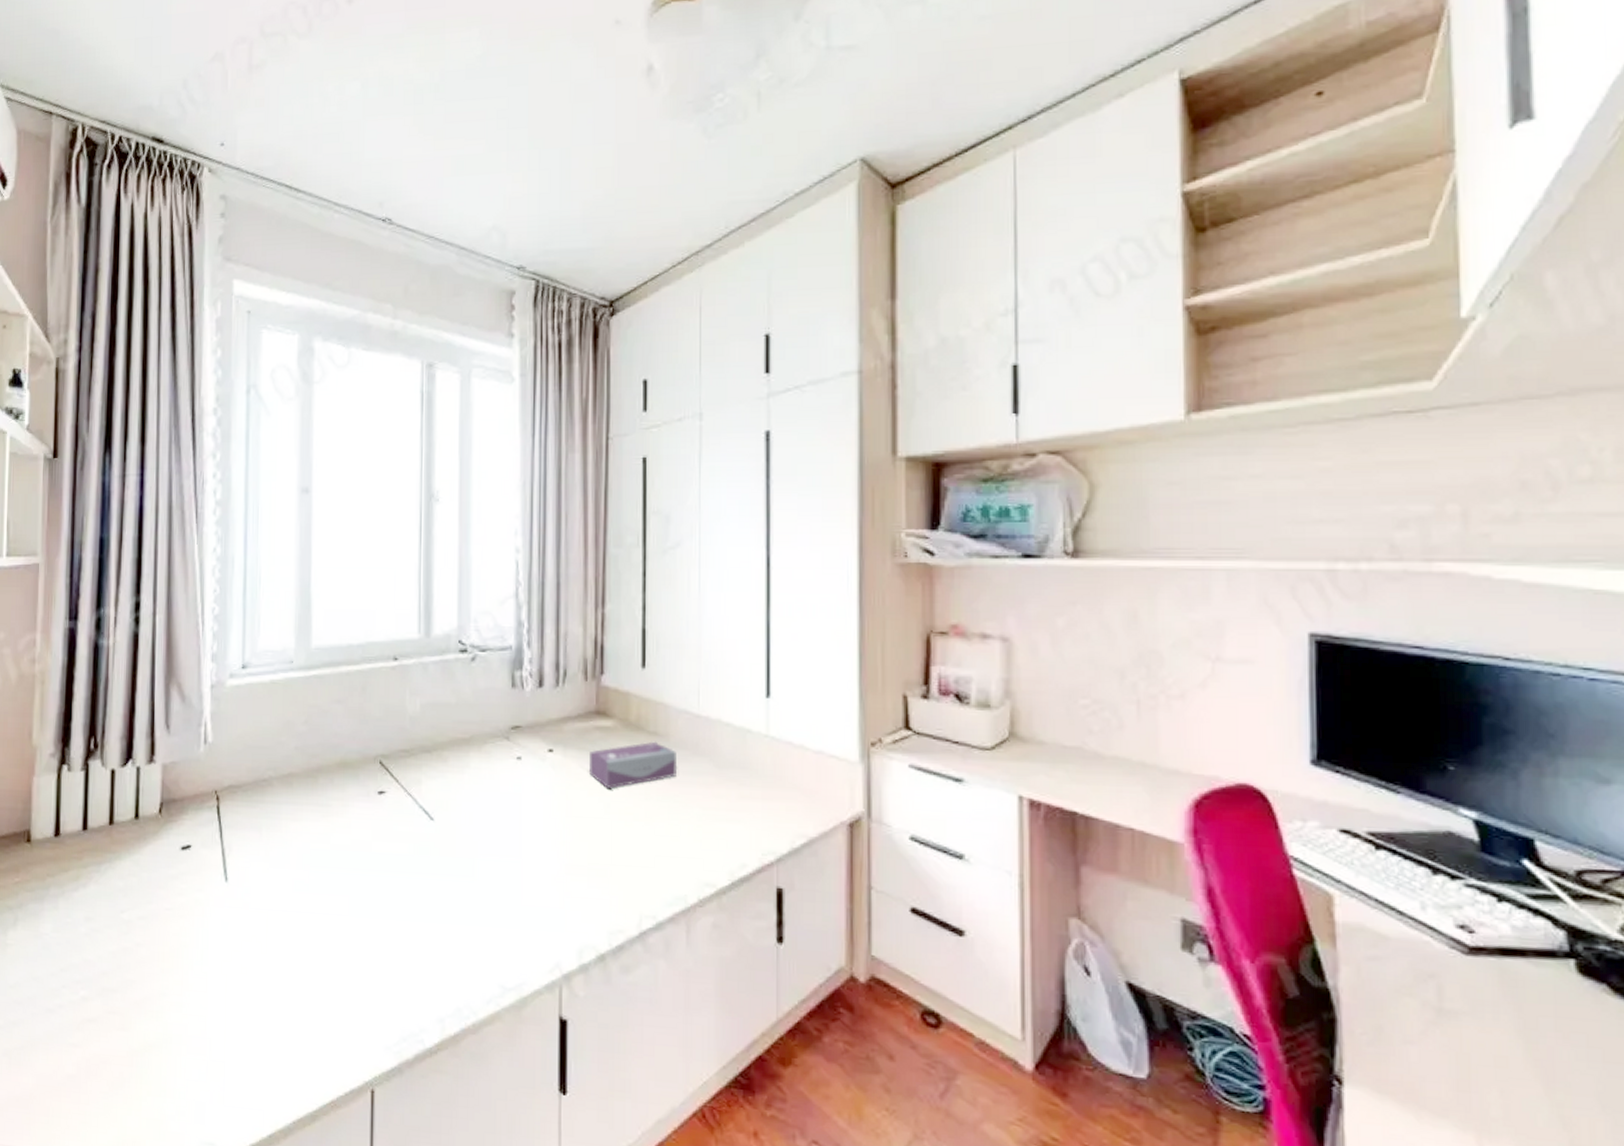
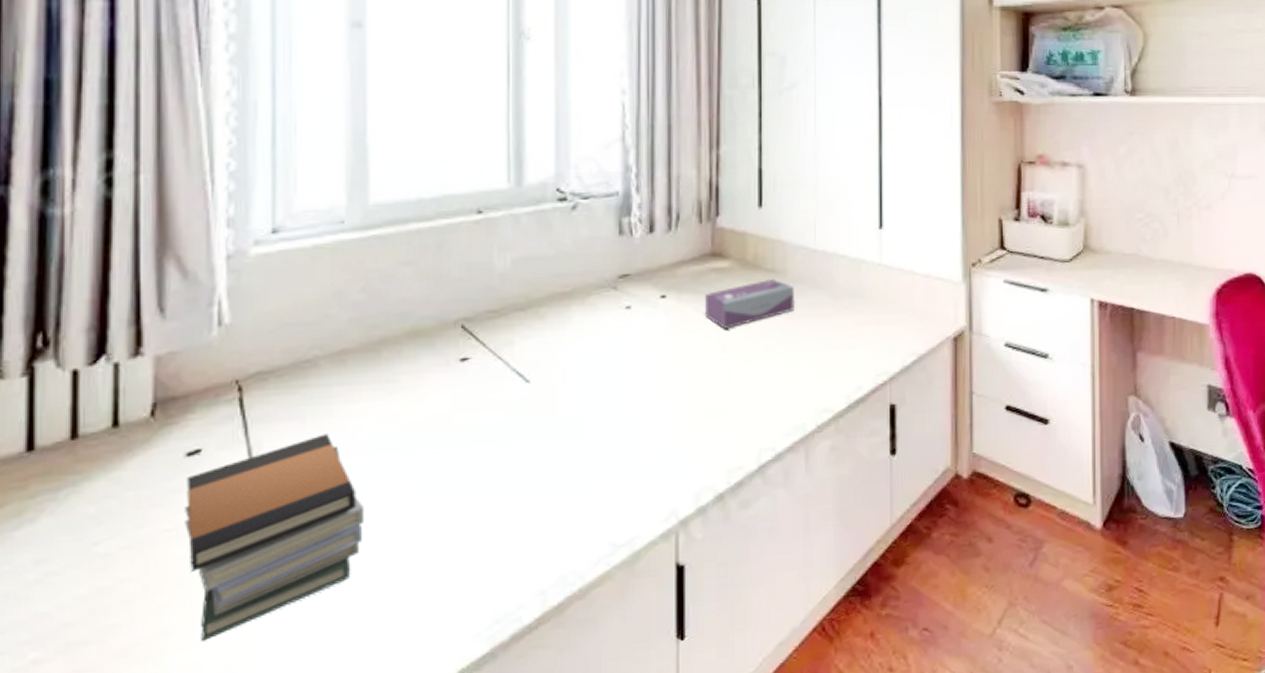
book stack: none [179,845,304,1007] -> present [185,433,365,641]

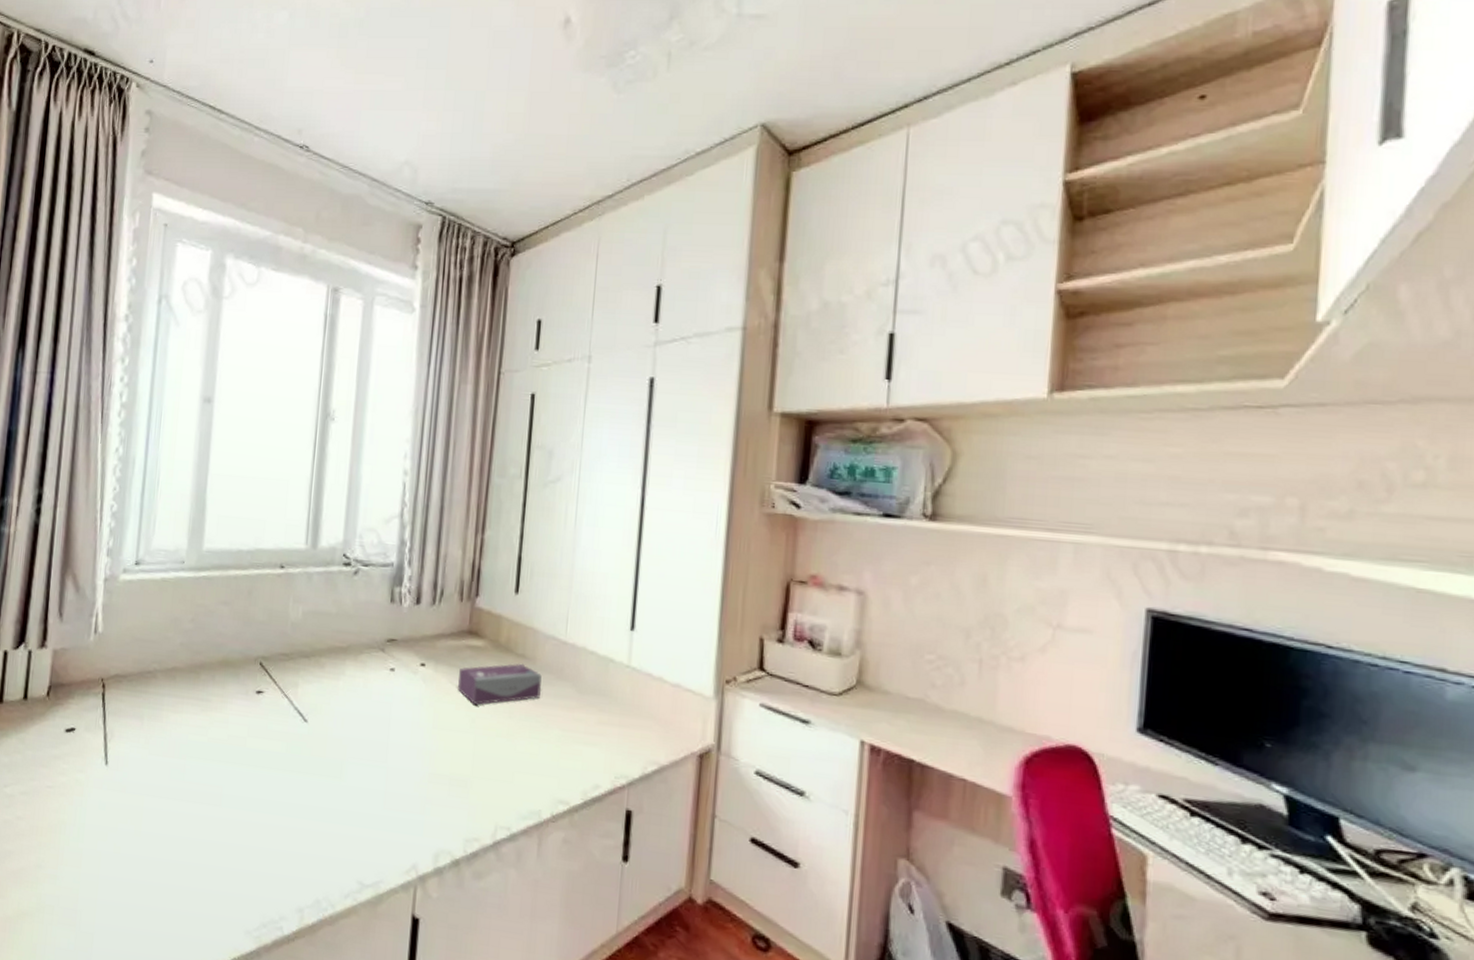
book stack: present [185,433,365,641] -> none [59,734,178,880]

